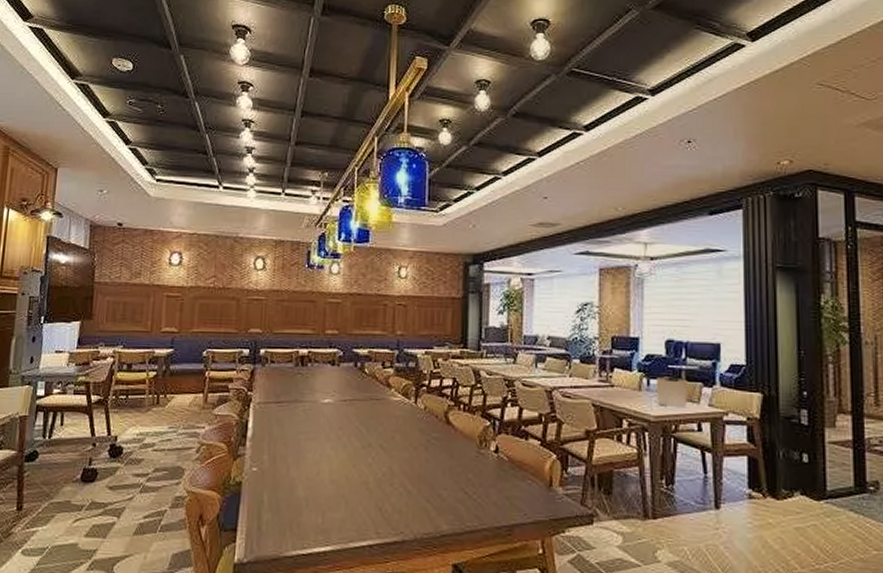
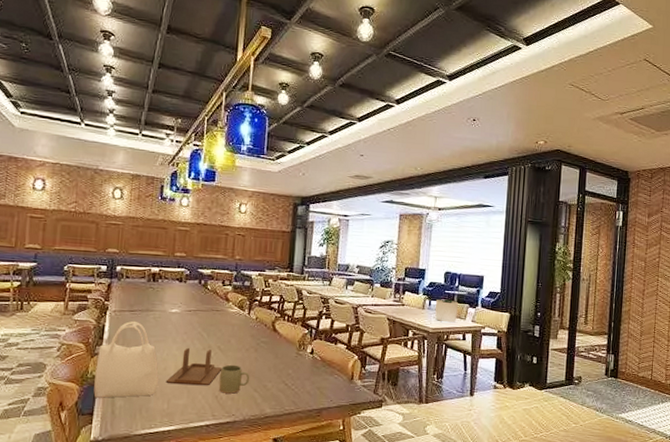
handbag: none [237,414,311,510] -> present [93,320,159,398]
napkin holder: none [319,446,386,494] -> present [165,347,222,385]
mug: none [382,467,420,505] -> present [219,364,250,394]

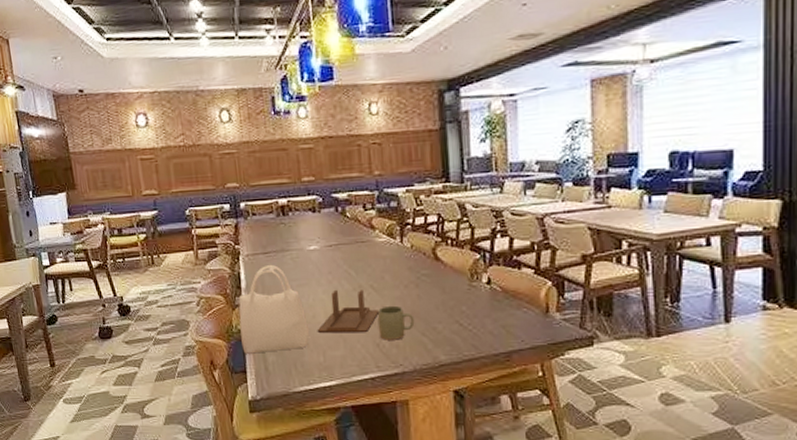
planter: present [435,299,458,323] -> none [660,190,695,224]

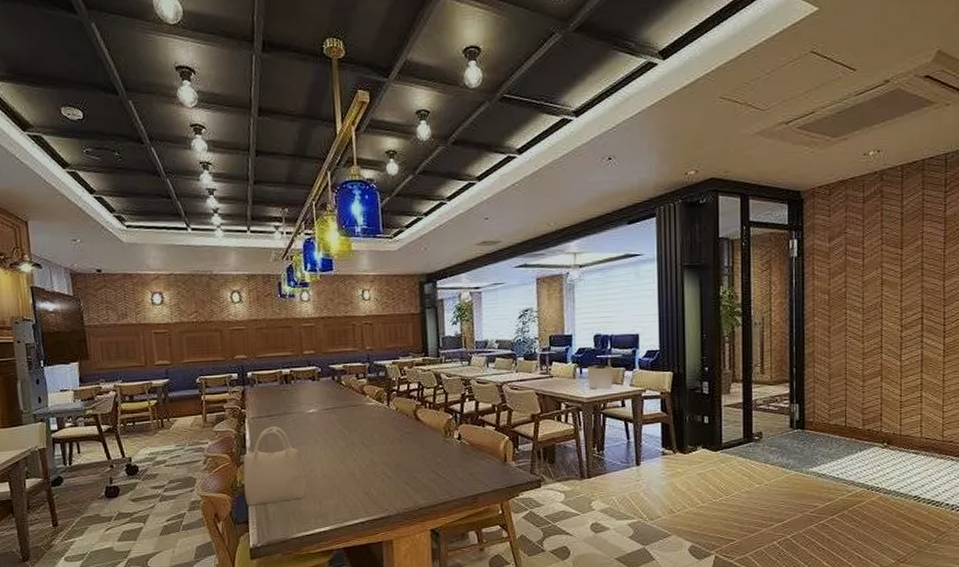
napkin holder: present [317,289,380,332] -> none [314,446,369,484]
mug: present [377,305,415,340] -> none [367,459,399,489]
planter: none [660,190,695,224] -> present [588,364,613,390]

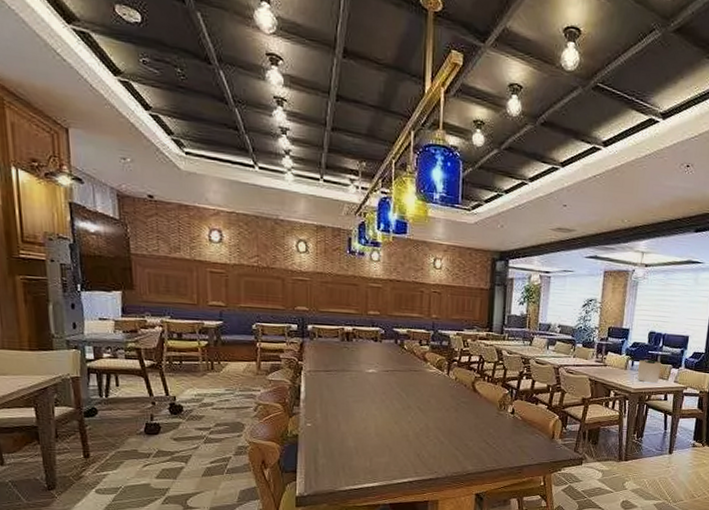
handbag: present [243,425,307,506] -> none [295,381,359,457]

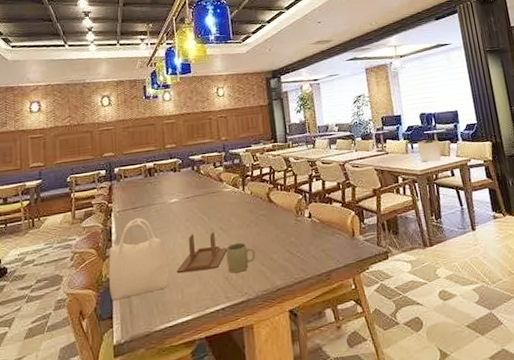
handbag: none [295,381,359,457] -> present [109,217,170,300]
napkin holder: none [367,407,423,444] -> present [176,232,228,273]
mug: none [420,424,451,452] -> present [226,242,256,273]

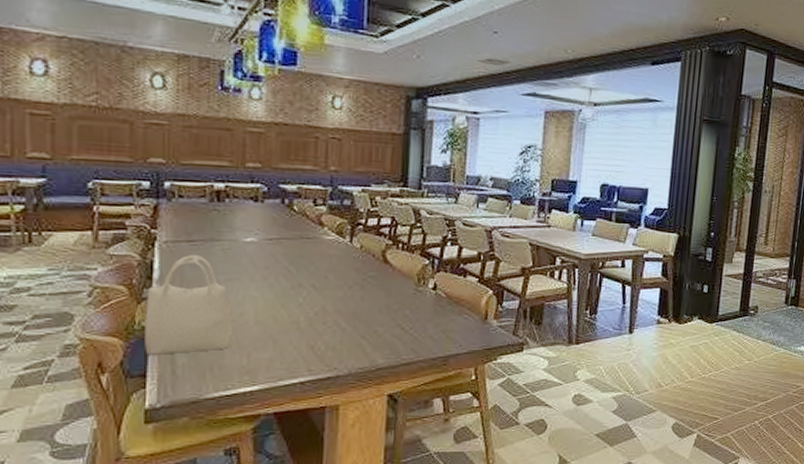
napkin holder: present [176,232,228,273] -> none [243,286,319,333]
mug: present [226,242,256,273] -> none [314,306,356,342]
planter: present [418,139,442,163] -> none [588,218,617,247]

